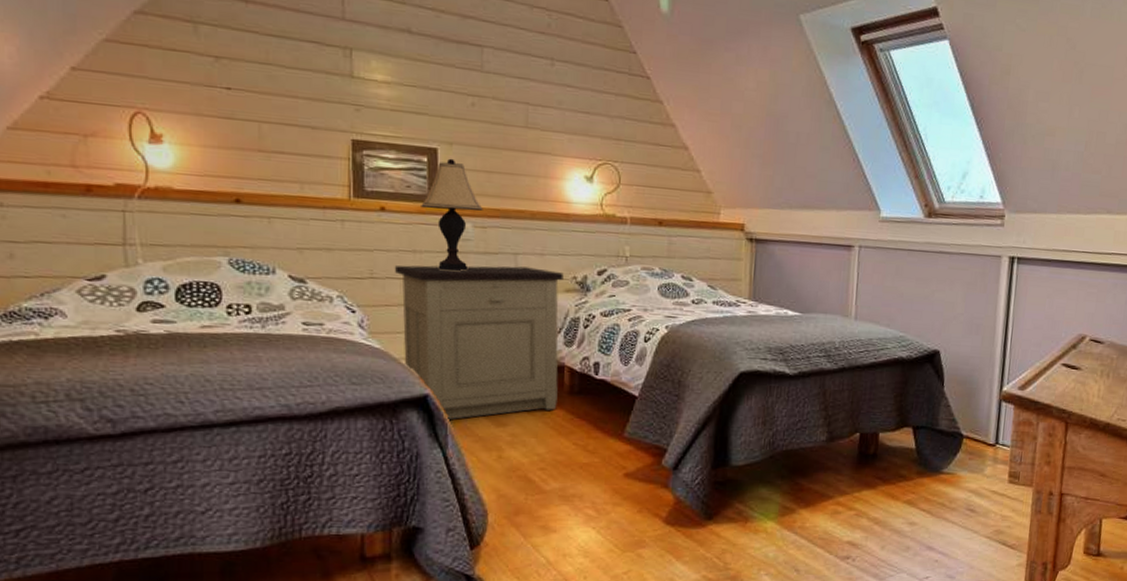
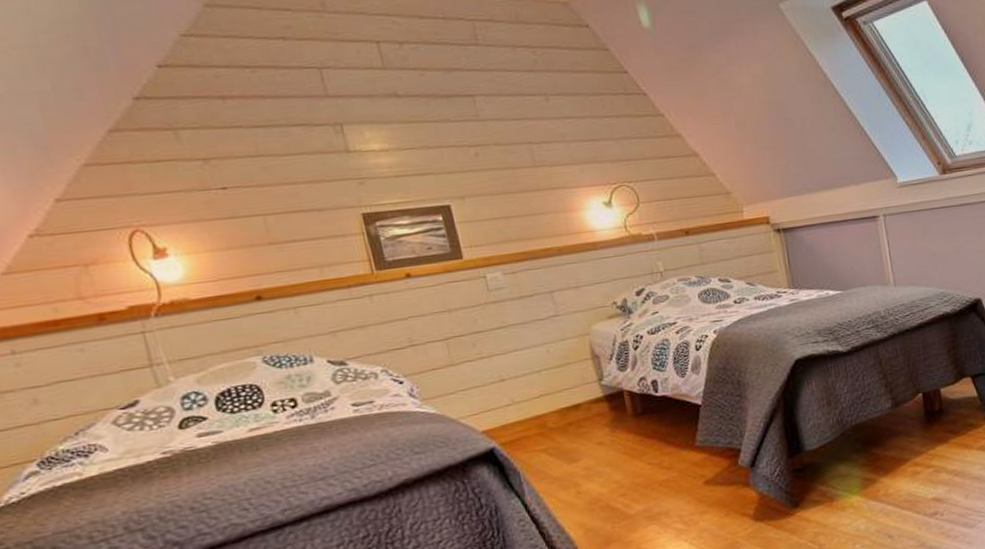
nightstand: present [394,265,564,420] -> none [432,300,624,469]
lamp: present [421,158,483,271] -> none [446,212,509,324]

